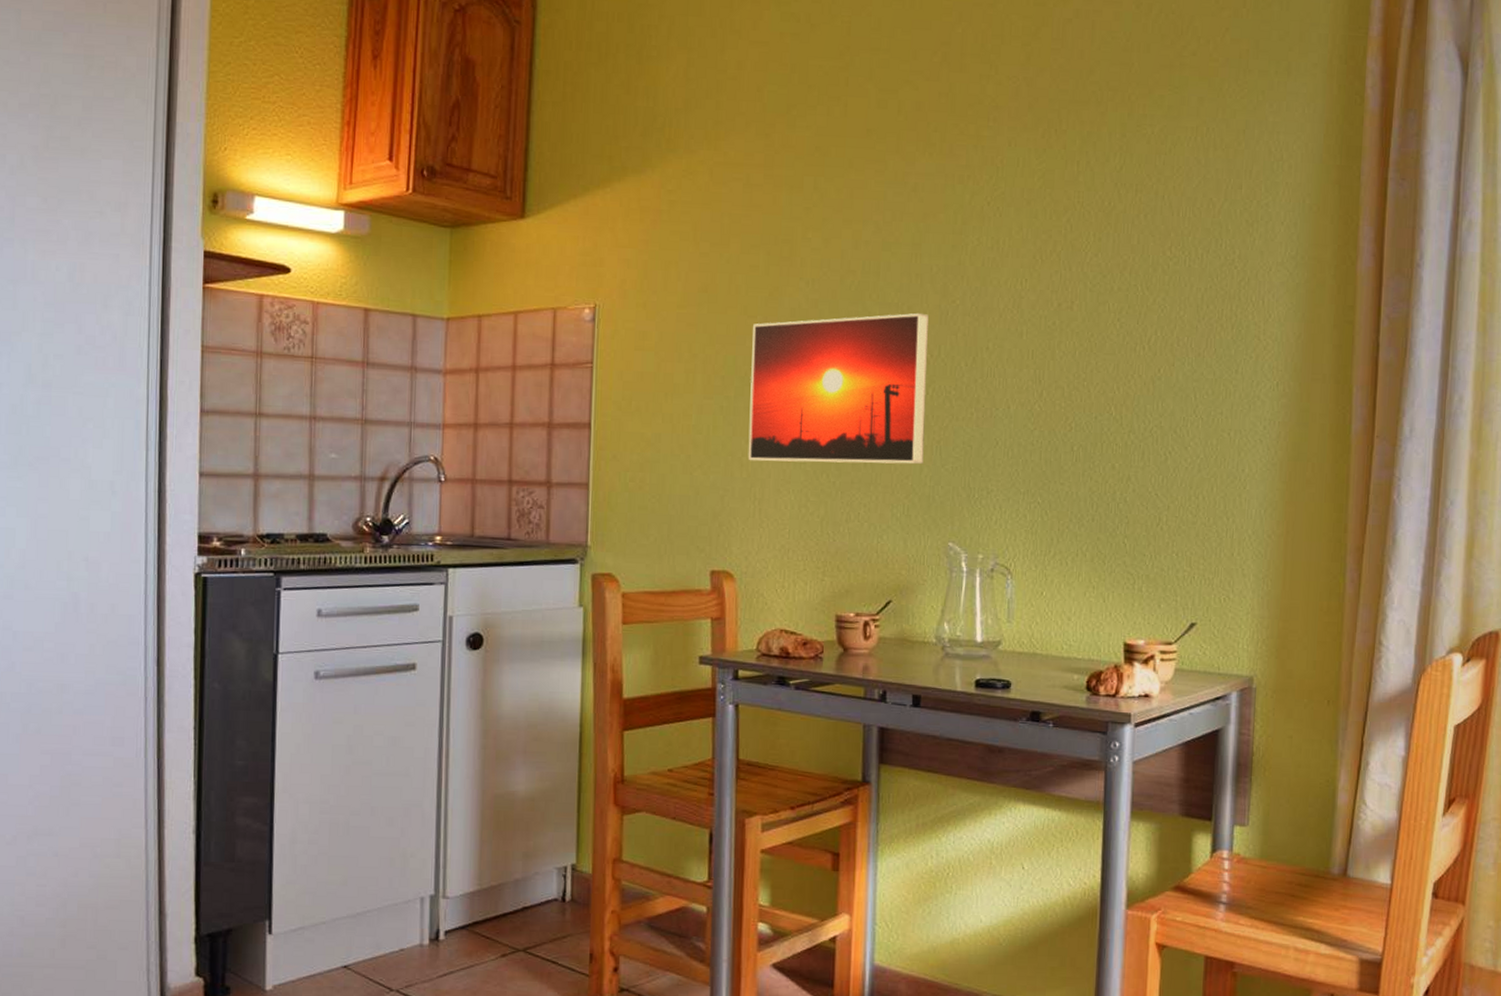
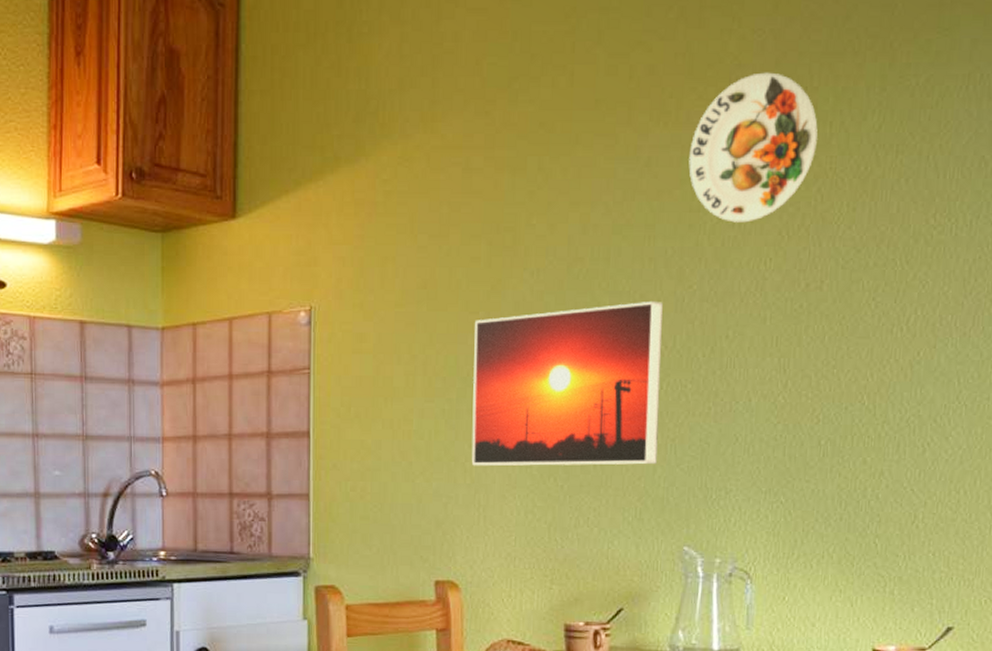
decorative plate: none [952,114,1067,246] -> present [688,72,818,223]

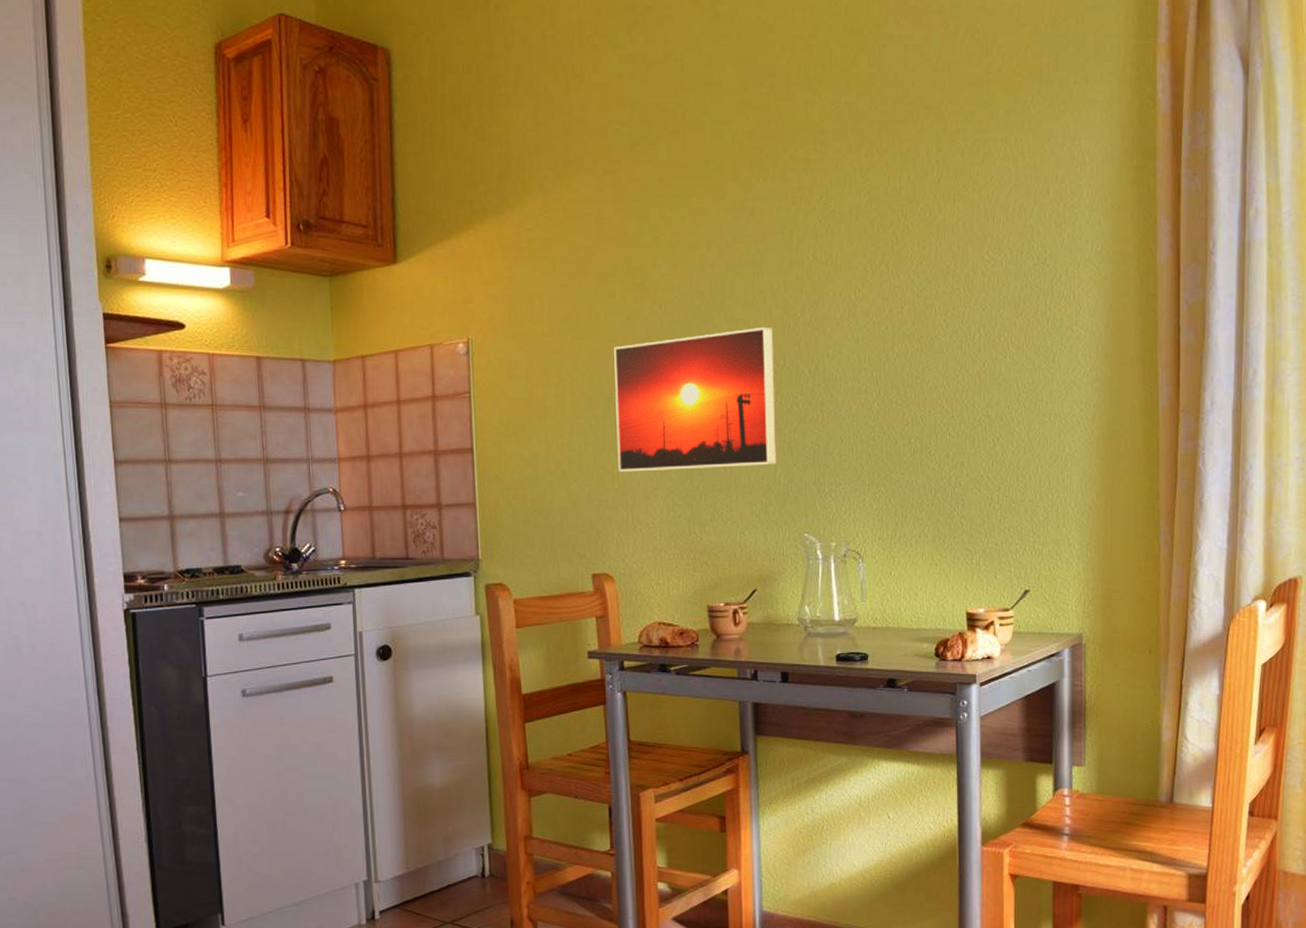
decorative plate: present [688,72,818,223] -> none [786,137,890,260]

